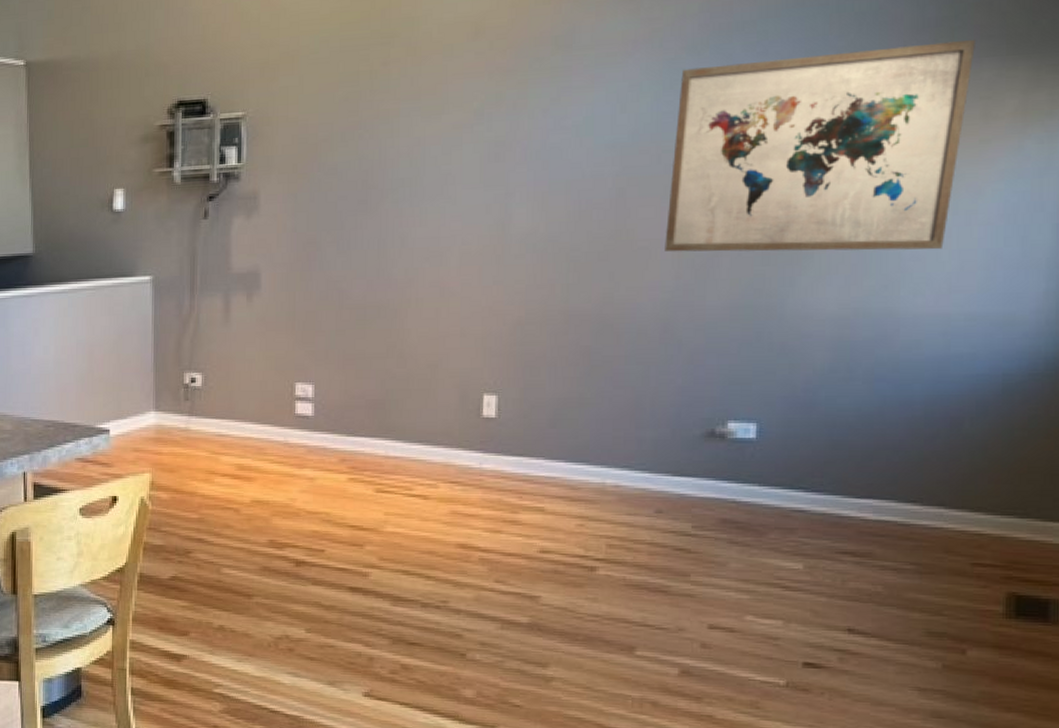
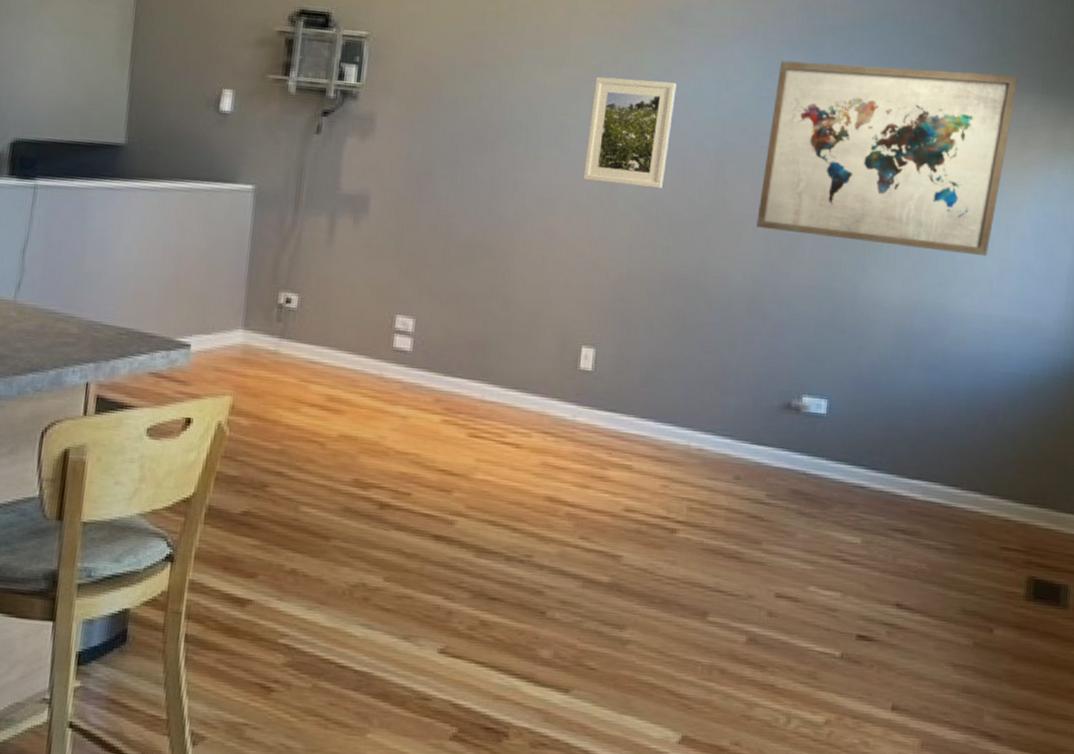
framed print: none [472,112,566,228] -> present [583,76,677,189]

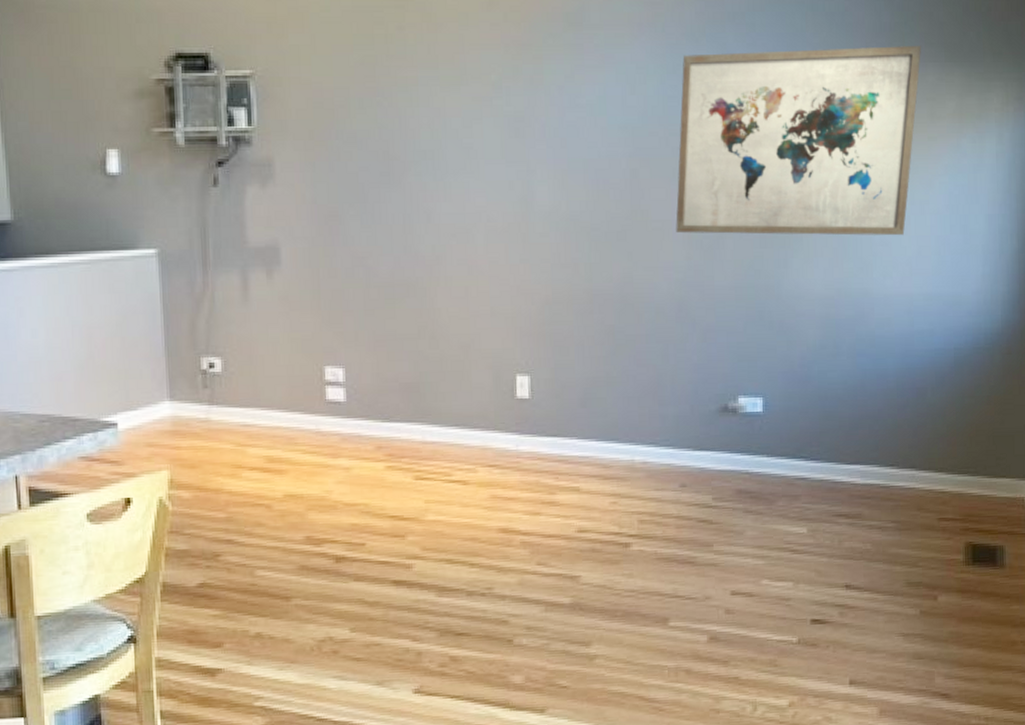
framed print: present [583,76,677,189] -> none [496,91,581,205]

